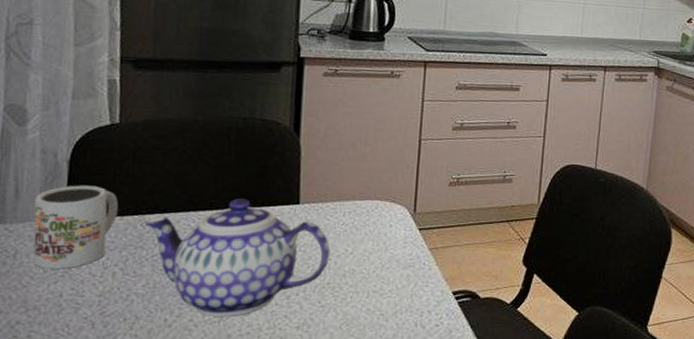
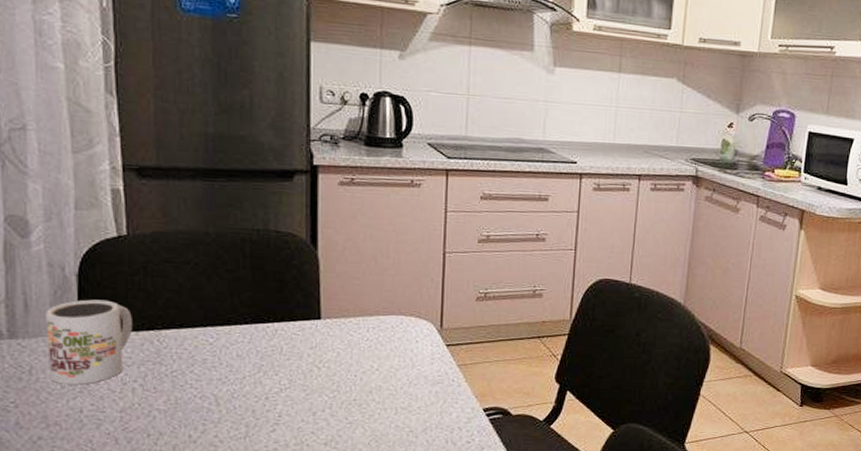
teapot: present [144,198,330,317] -> none [160,313,355,433]

